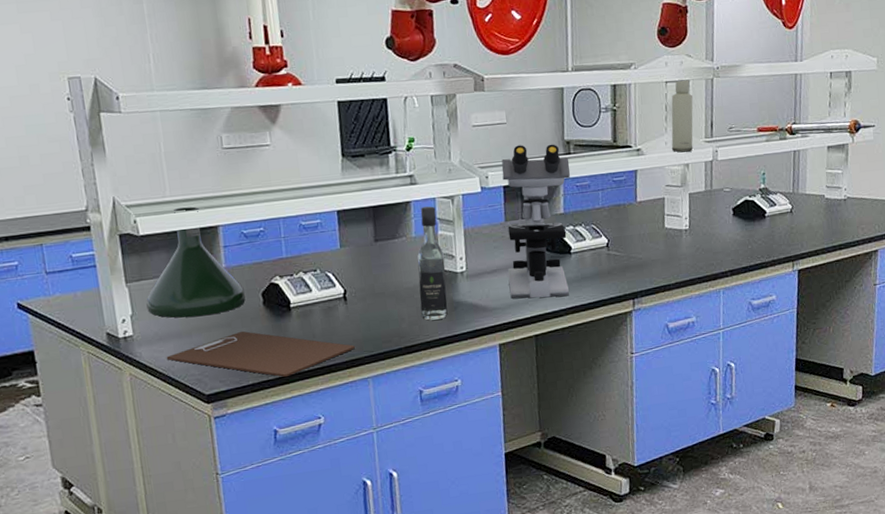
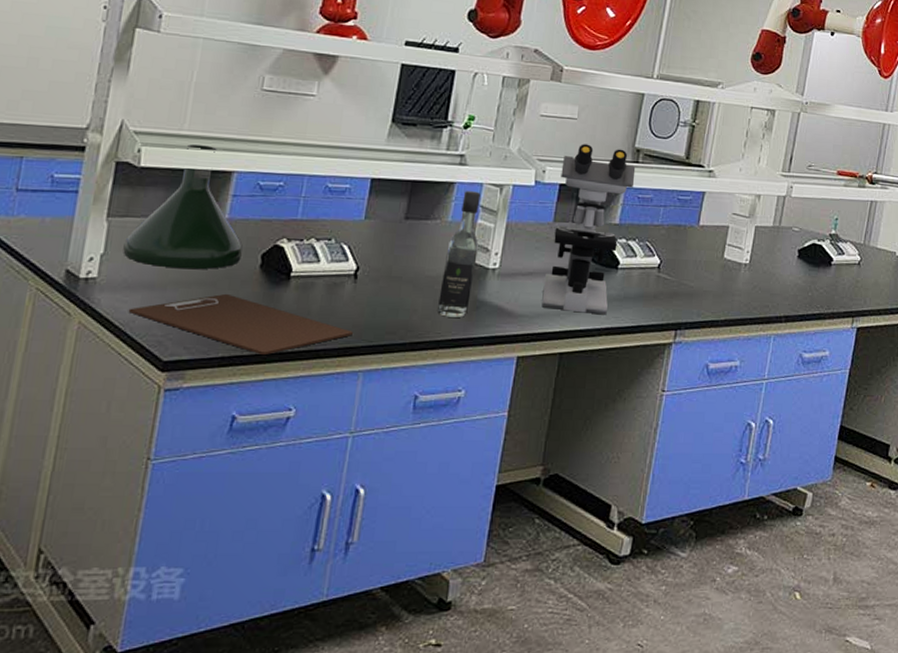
bottle: present [671,79,693,153] -> none [745,107,776,183]

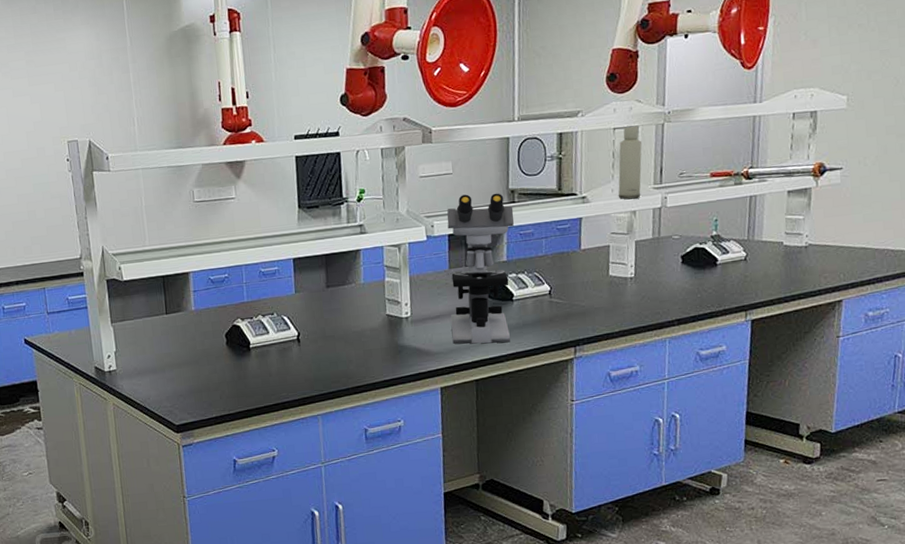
flask: present [123,144,243,270] -> none [127,255,211,355]
clipboard: present [128,293,353,356] -> none [143,368,306,412]
bottle: present [436,191,481,317] -> none [365,254,393,363]
bottle: none [745,107,776,183] -> present [618,125,642,200]

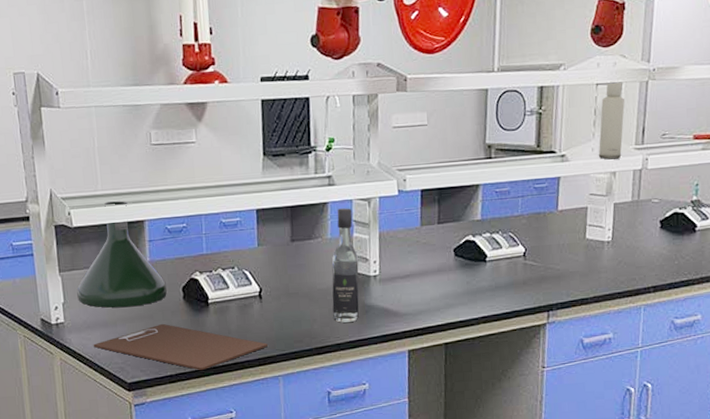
flask: none [127,255,211,355] -> present [77,201,167,308]
clipboard: none [143,368,306,412] -> present [93,323,268,371]
bottle: none [365,254,393,363] -> present [331,208,359,323]
microscope: present [447,193,514,344] -> none [419,147,490,306]

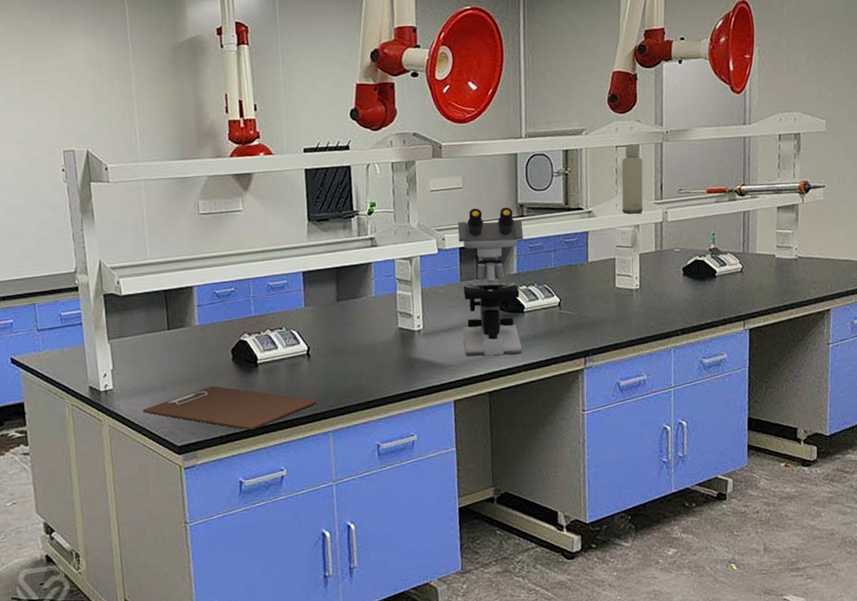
flask: present [77,201,167,308] -> none [126,268,216,373]
bottle: present [331,208,359,323] -> none [377,267,405,377]
microscope: none [419,147,490,306] -> present [457,207,524,356]

